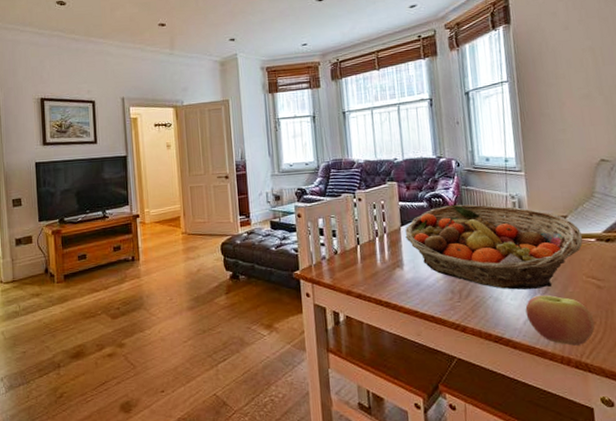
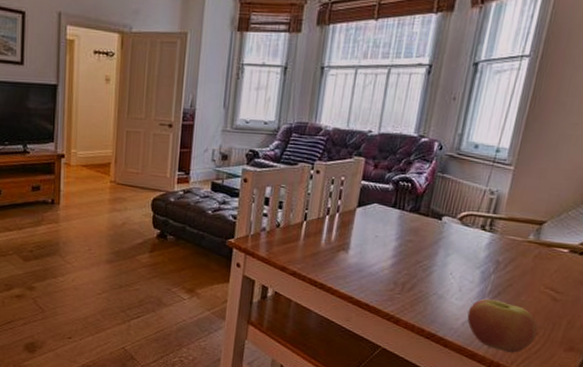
fruit basket: present [405,204,583,290] -> none [359,191,556,293]

